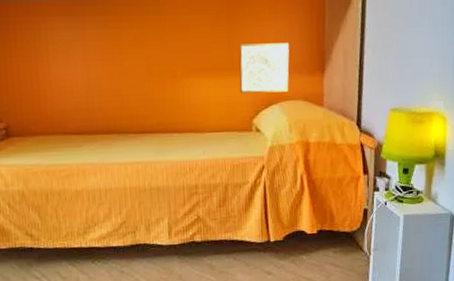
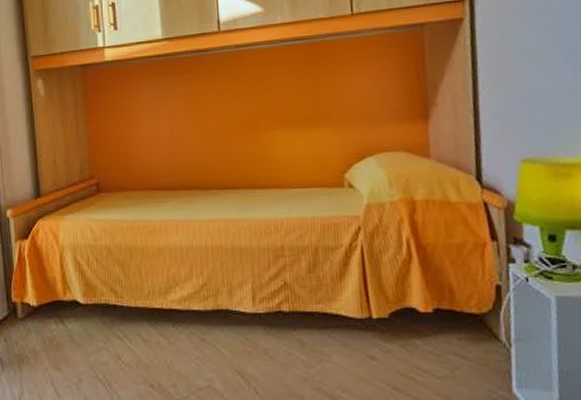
wall art: present [239,43,289,94] -> none [325,89,386,146]

